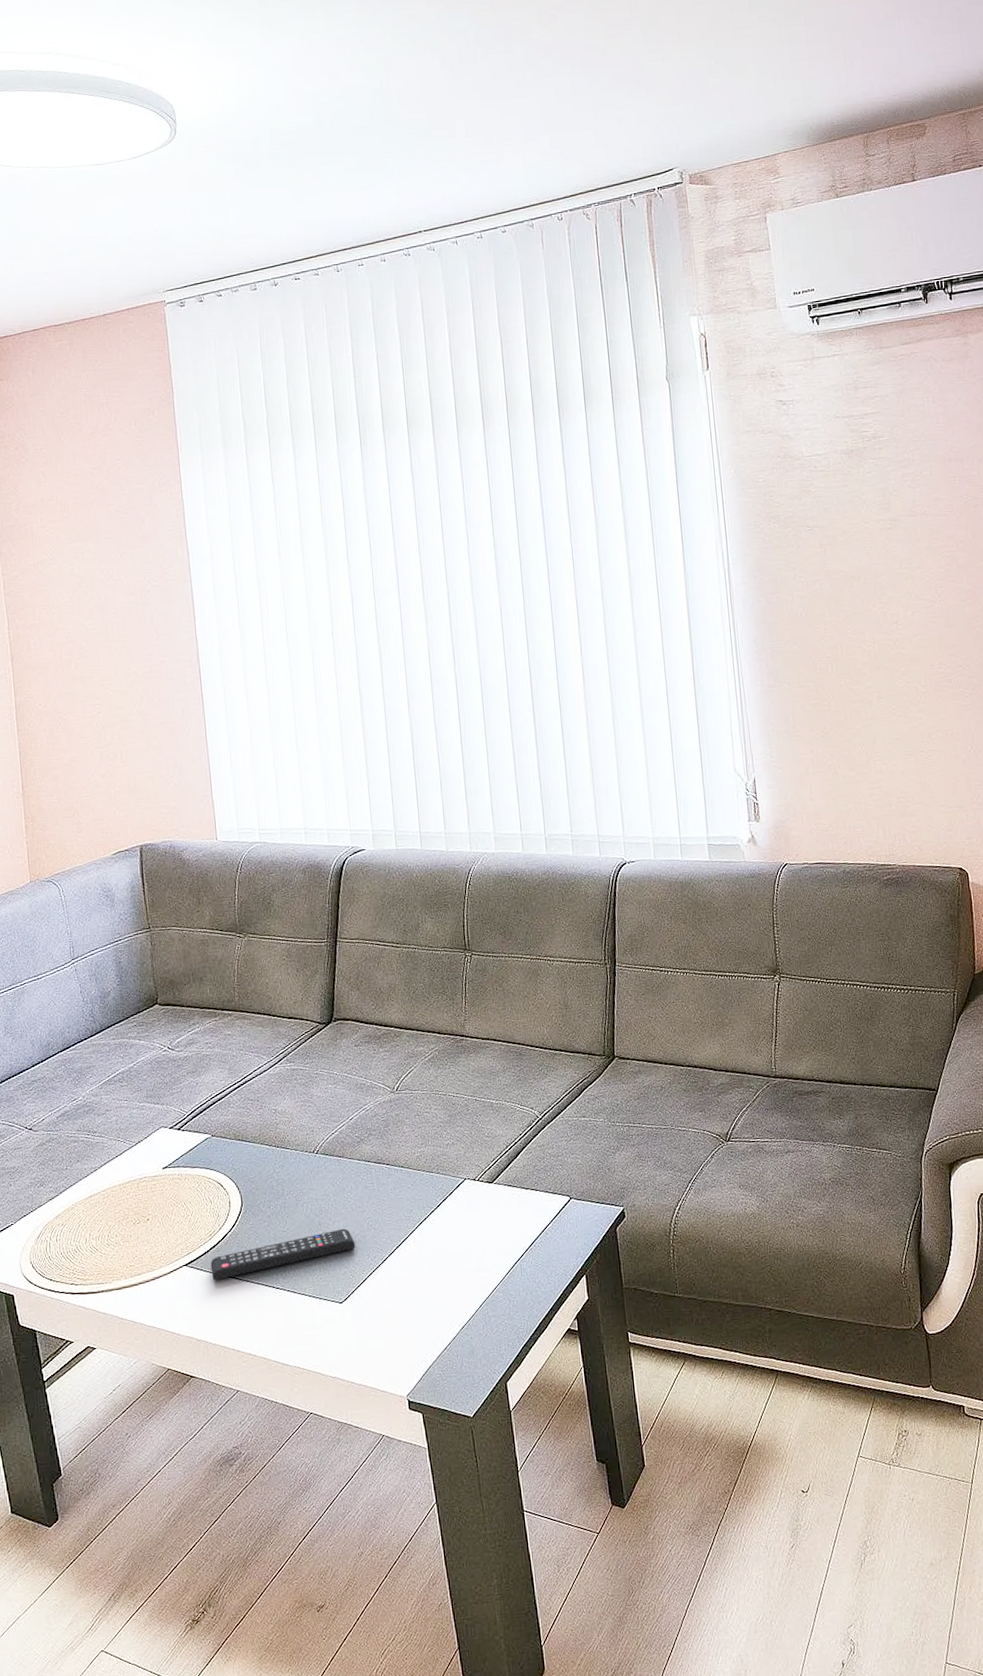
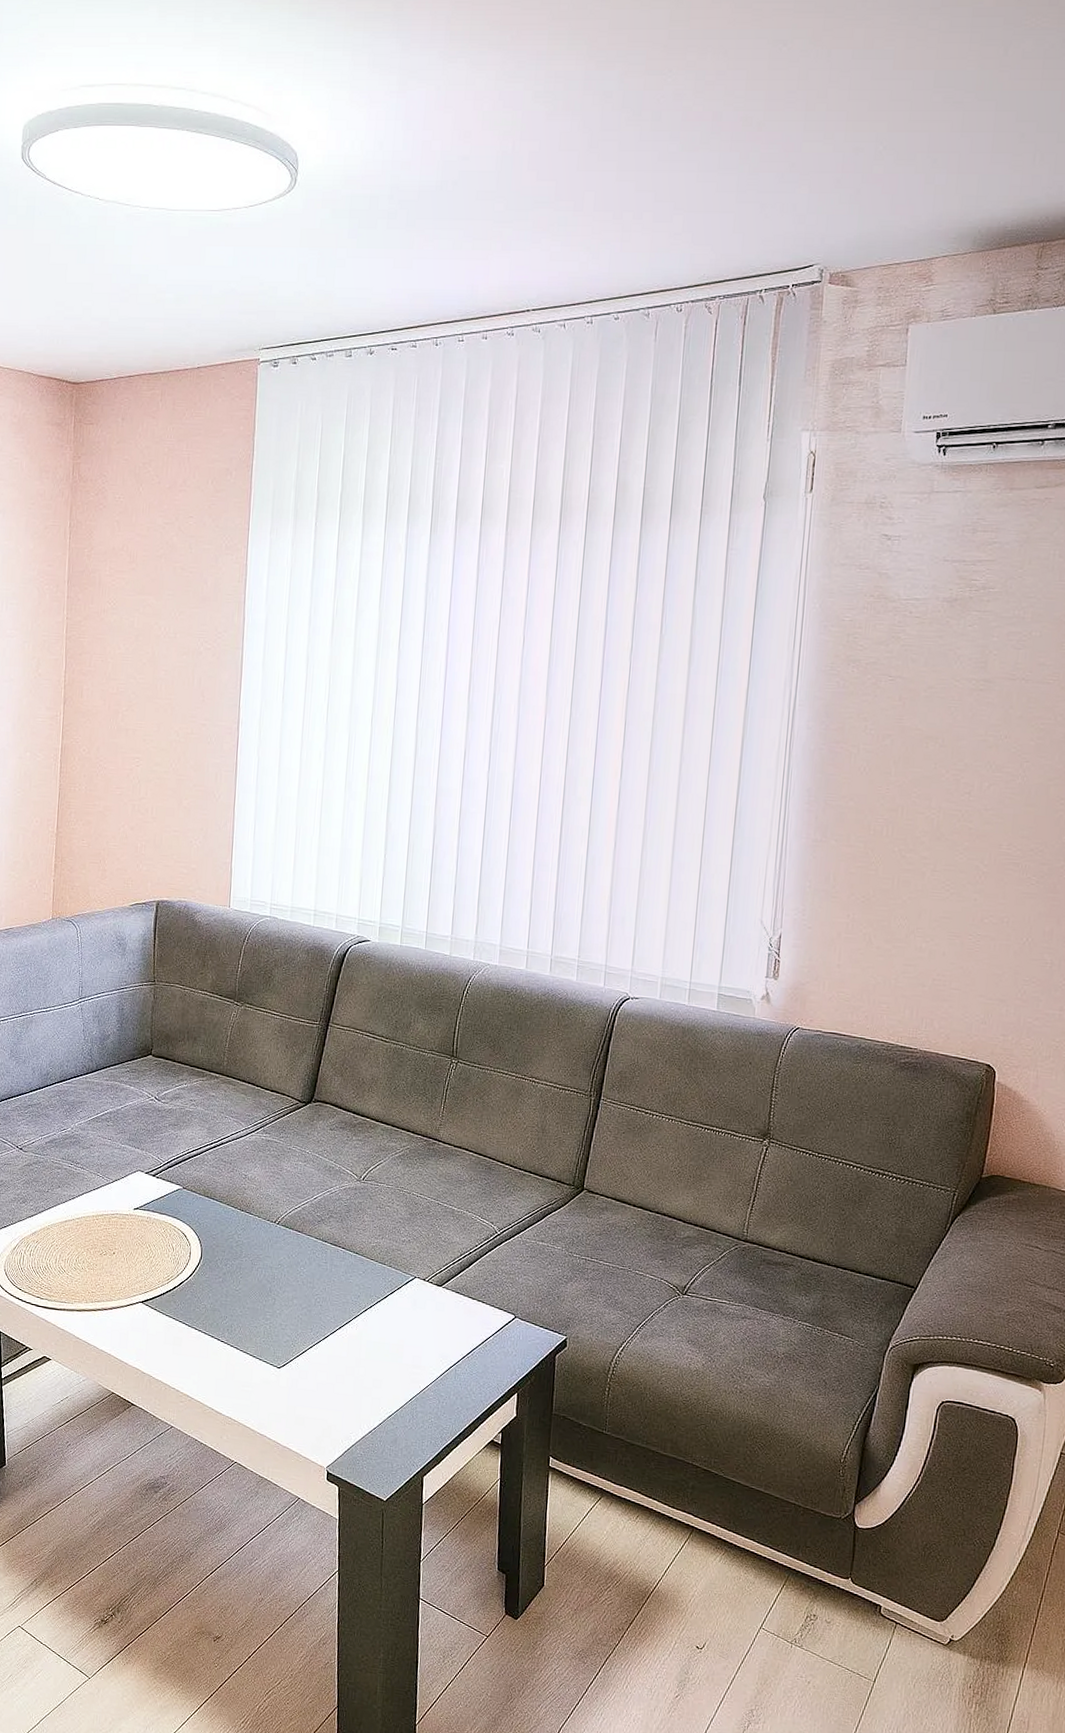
remote control: present [210,1228,356,1281] -> none [164,1299,301,1322]

